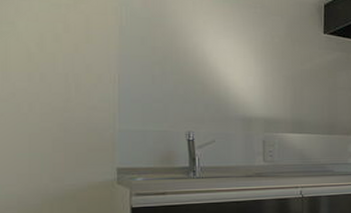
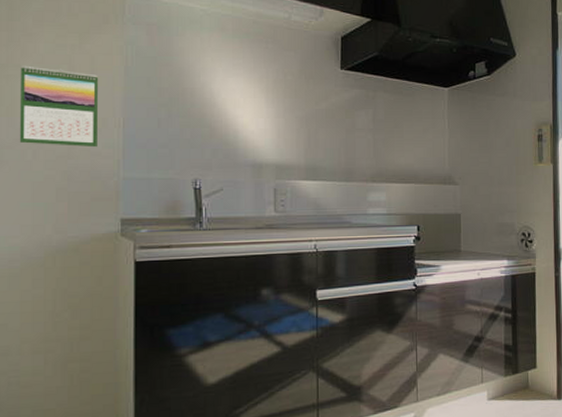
calendar: none [14,22,94,102] -> present [19,65,99,148]

